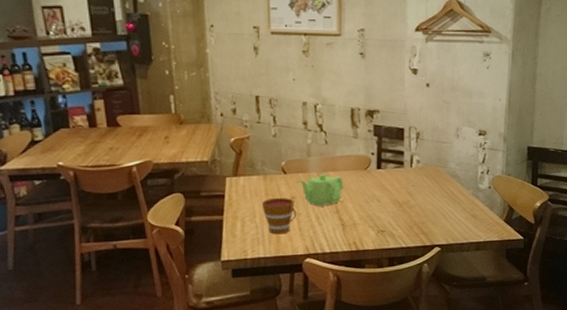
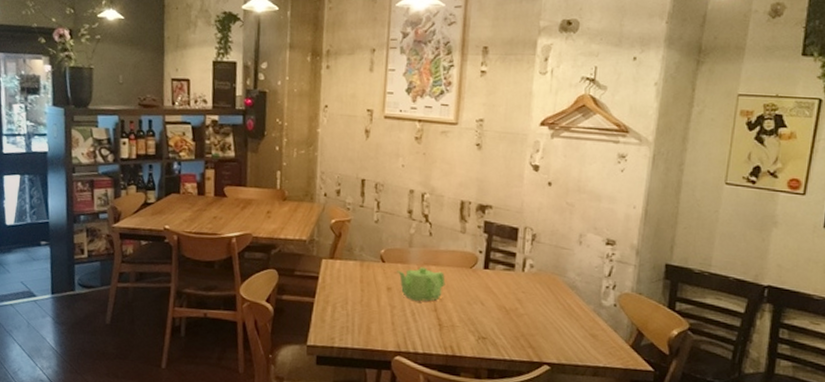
cup: present [261,197,296,235] -> none [355,286,391,326]

